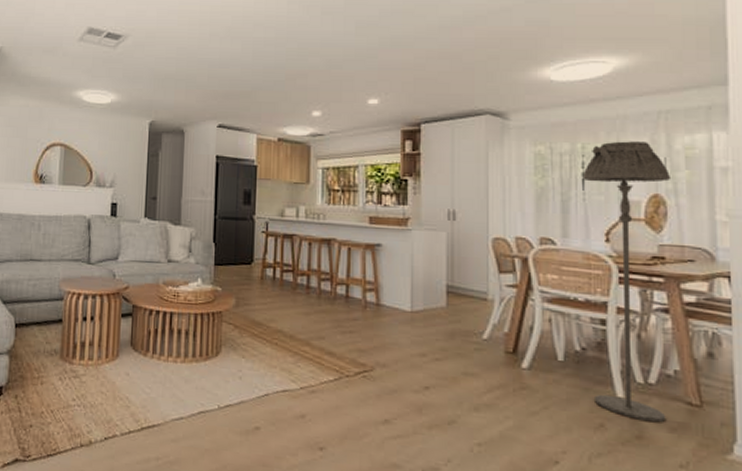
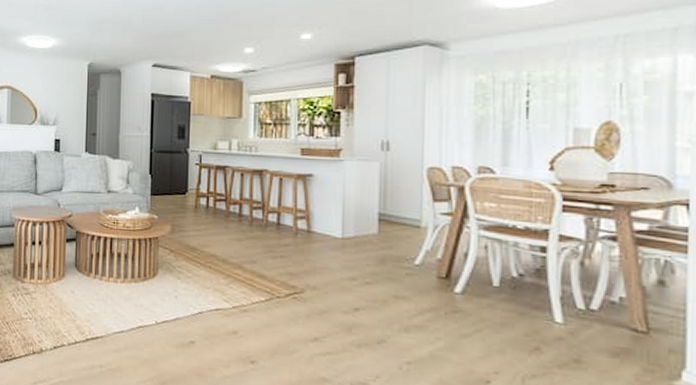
floor lamp: present [582,141,672,423] -> none [527,67,627,348]

